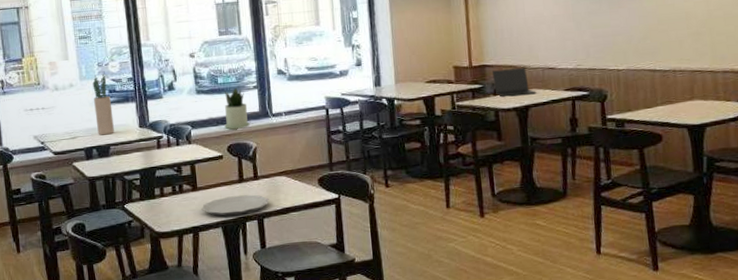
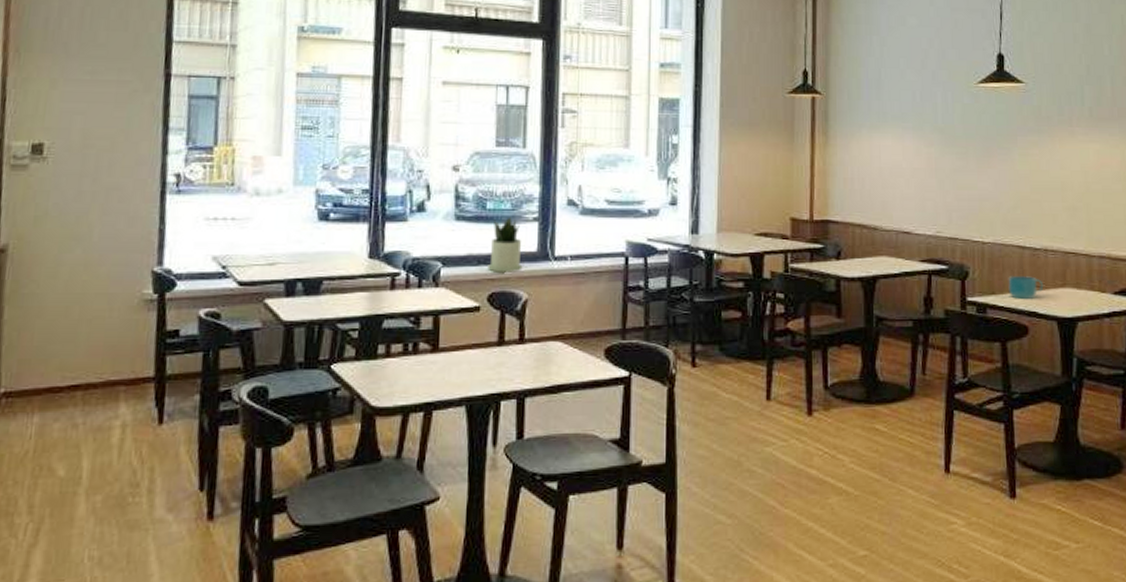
vase: present [92,71,114,136] -> none [308,177,335,264]
plate: present [201,195,269,217] -> none [440,363,536,391]
laptop: present [492,68,537,97] -> none [837,228,887,263]
cup: none [642,93,674,113] -> present [1008,275,1044,300]

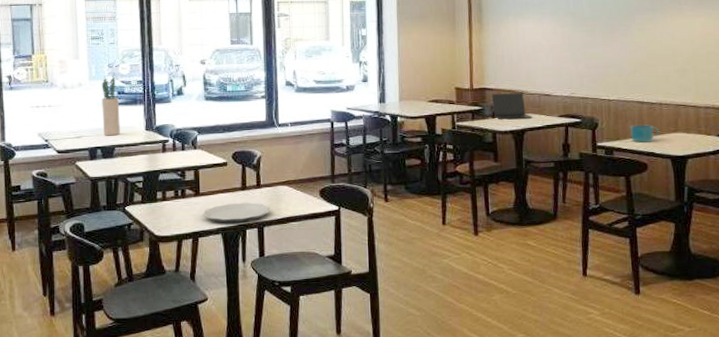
vase: none [308,177,335,264] -> present [102,73,120,136]
plate: none [440,363,536,391] -> present [202,203,271,223]
planter: present [487,217,523,272] -> none [231,96,256,137]
laptop: none [837,228,887,263] -> present [492,93,533,120]

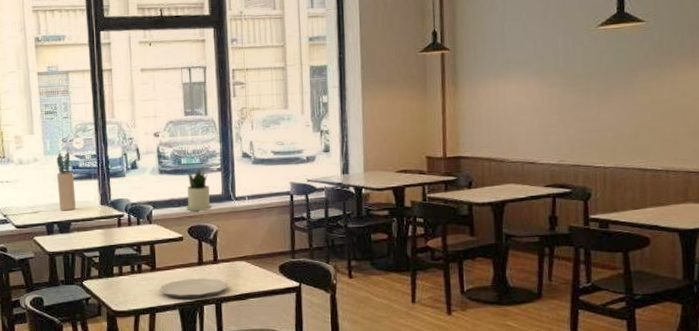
planter: none [231,96,256,137] -> present [186,169,212,211]
laptop: present [492,93,533,120] -> none [468,161,514,191]
cup: present [630,124,660,143] -> none [629,194,665,215]

